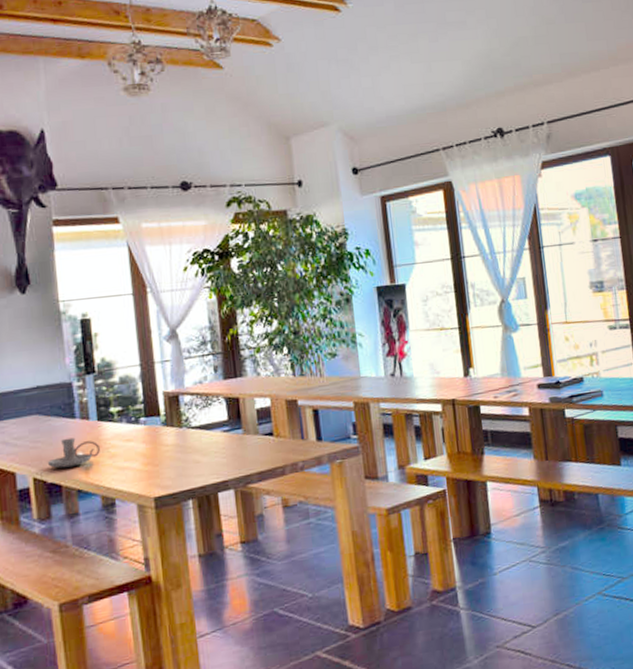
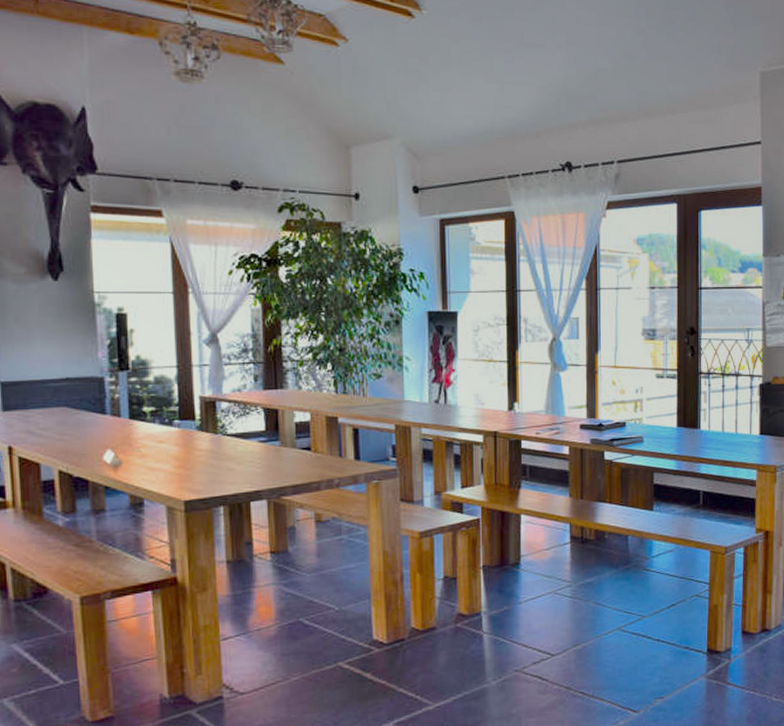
candle holder: present [47,437,100,469] -> none [74,433,130,463]

